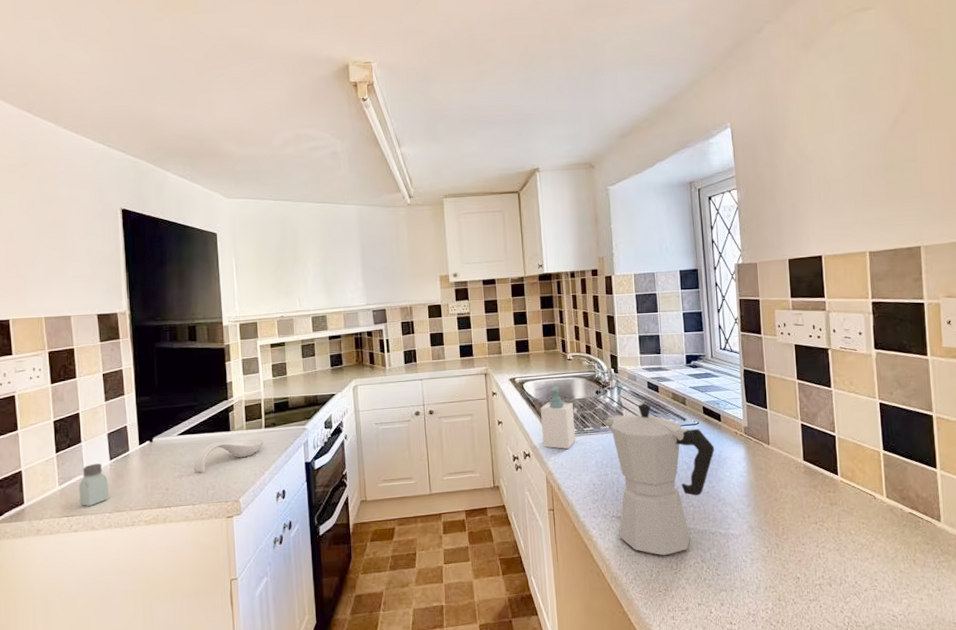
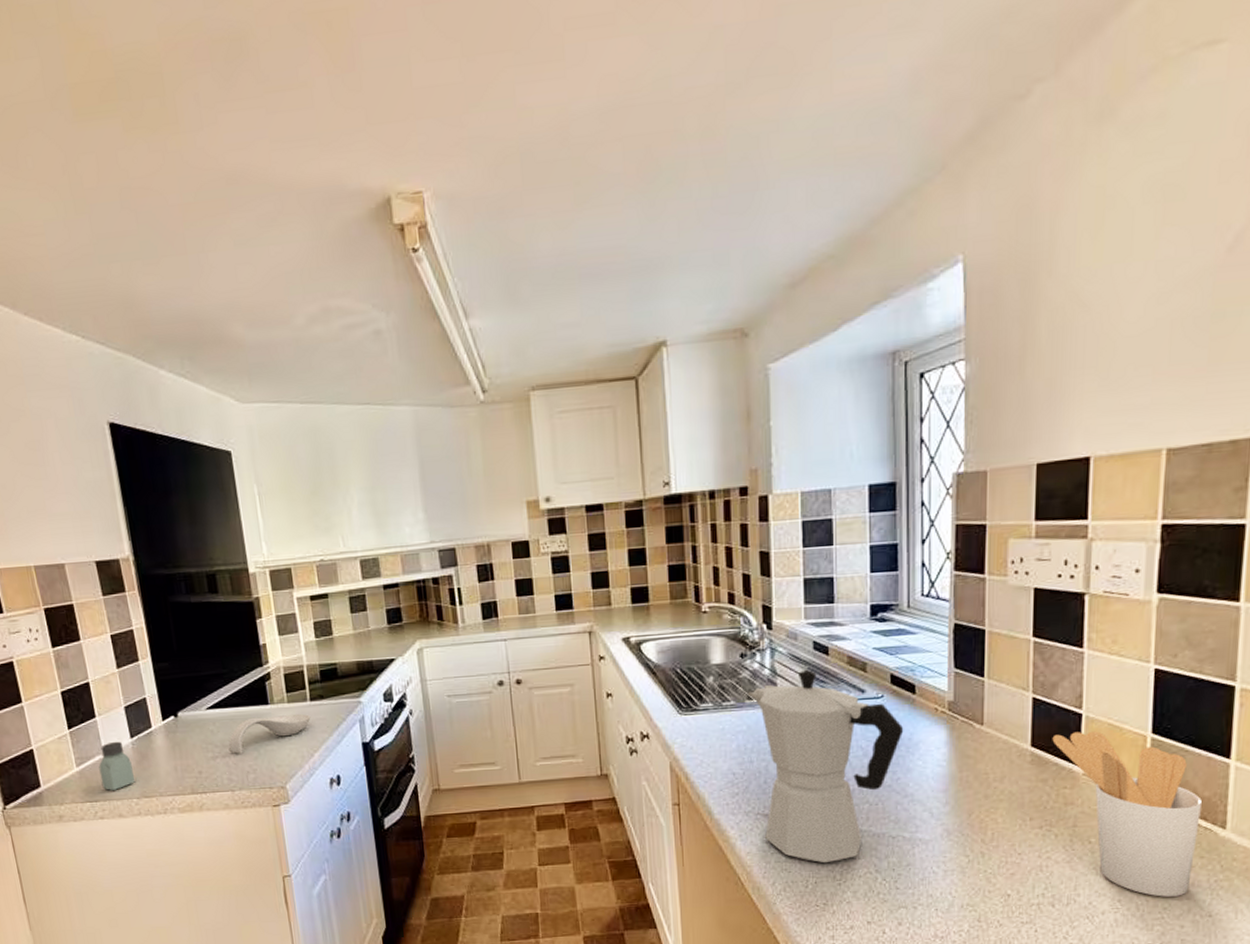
soap bottle: present [540,385,576,449] -> none [663,646,711,729]
utensil holder: none [817,448,923,576] -> present [1052,731,1203,897]

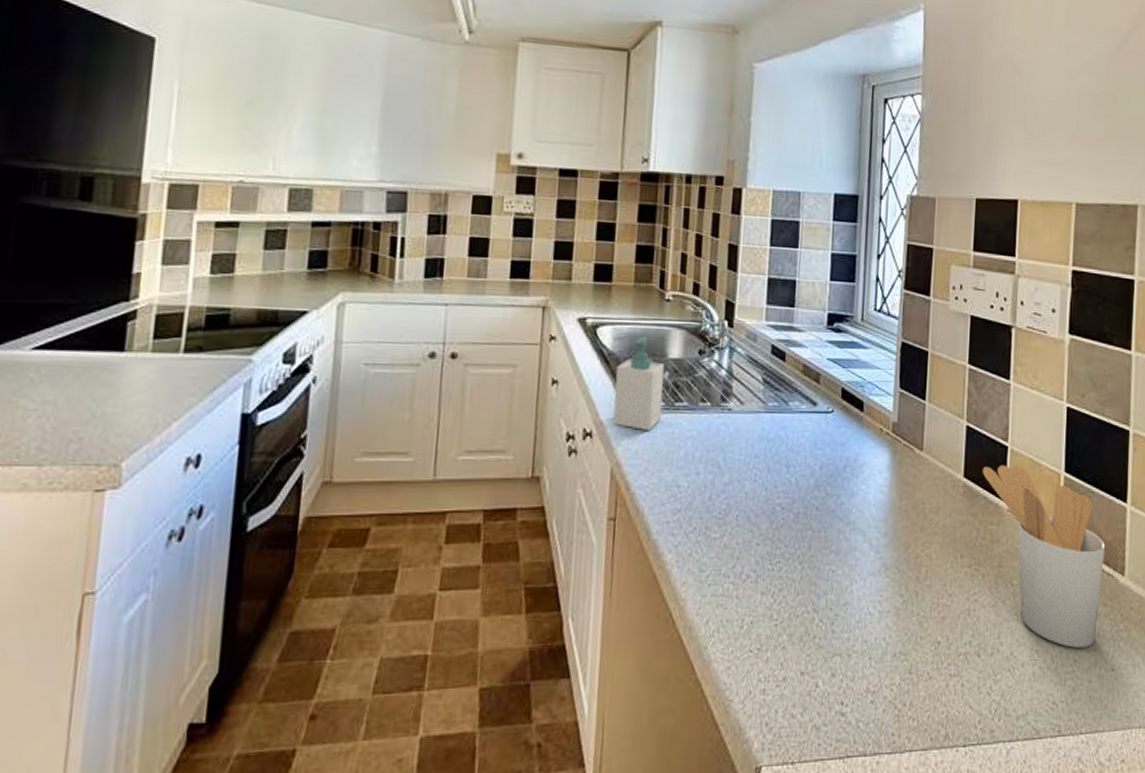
spoon rest: present [228,713,311,754] -> none [49,366,180,414]
soap bottle: none [663,646,711,729] -> present [613,336,664,430]
moka pot: present [747,669,904,863] -> none [701,374,851,599]

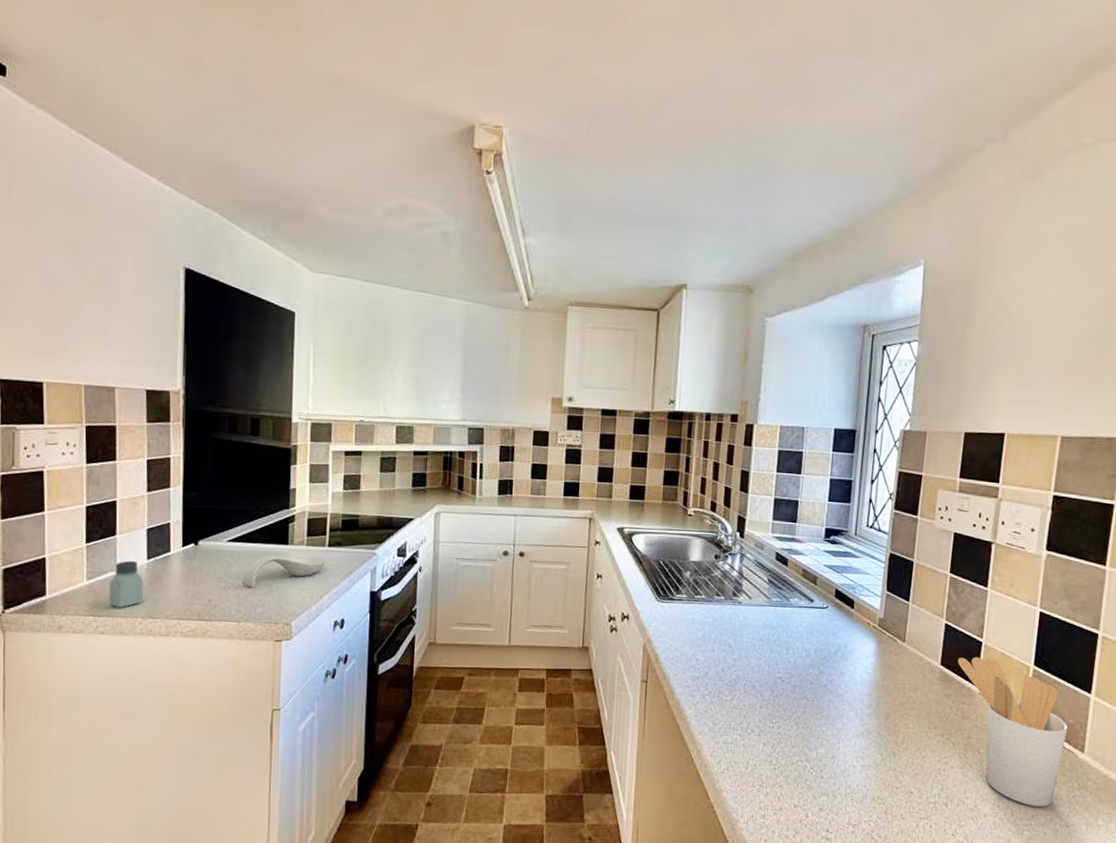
spoon rest: none [49,366,180,414] -> present [242,555,326,588]
soap bottle: present [613,336,664,430] -> none [645,542,686,616]

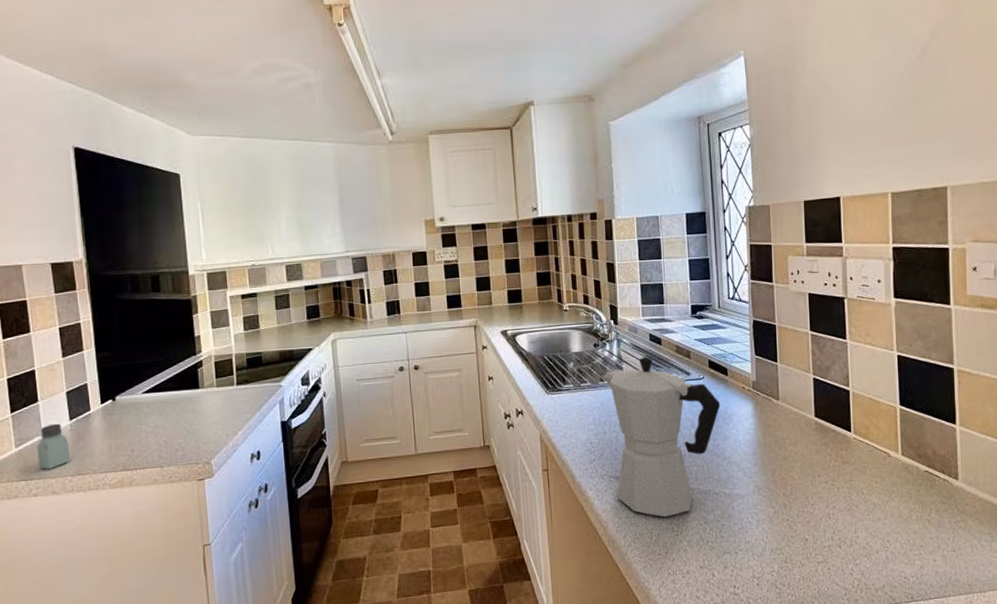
spoon rest: present [242,555,326,588] -> none [160,396,237,433]
moka pot: none [716,576,842,749] -> present [600,356,721,518]
utensil holder: present [957,657,1068,807] -> none [830,404,940,537]

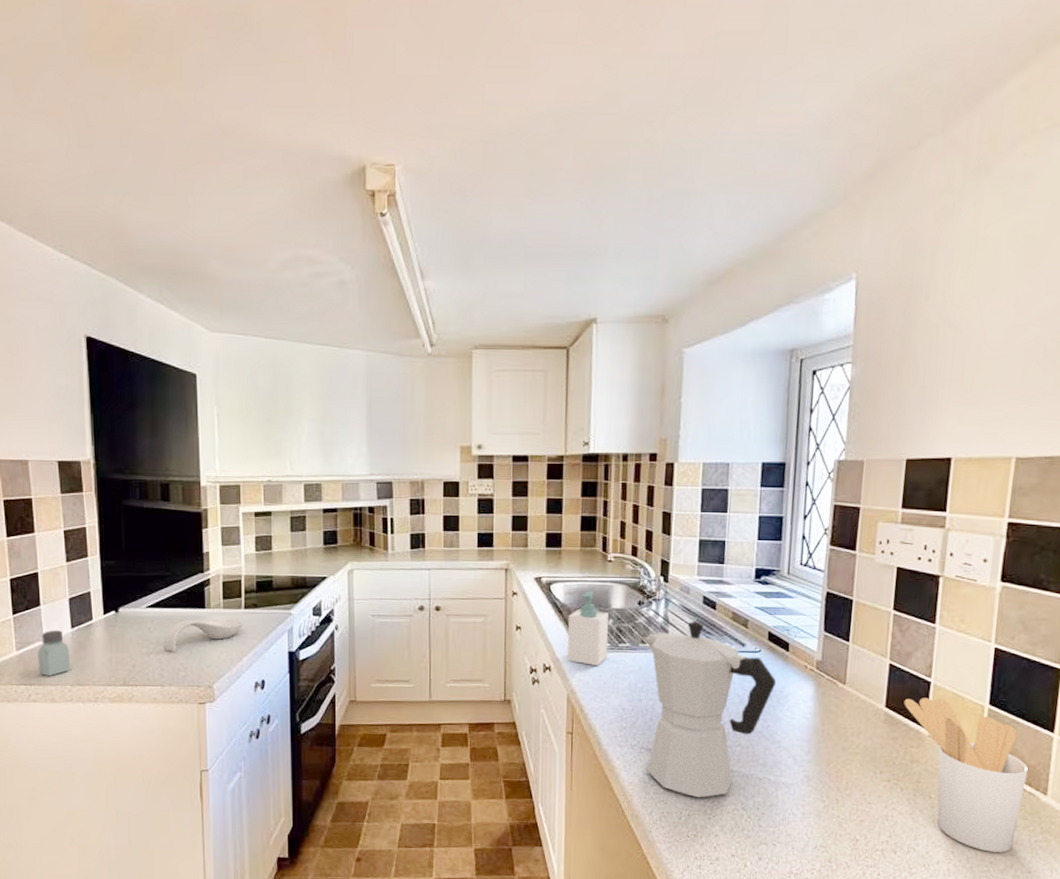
spoon rest: none [160,396,237,433] -> present [163,619,243,652]
soap bottle: none [533,338,572,406] -> present [567,590,609,666]
utensil holder: none [830,404,940,537] -> present [904,698,1029,853]

